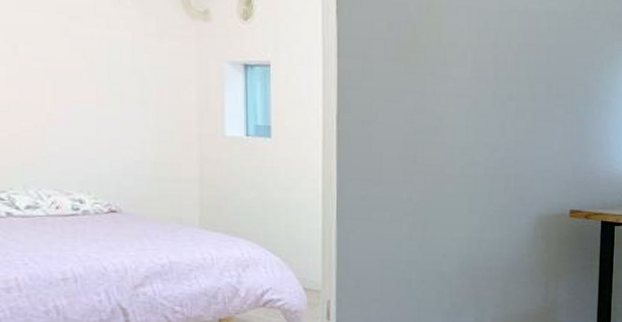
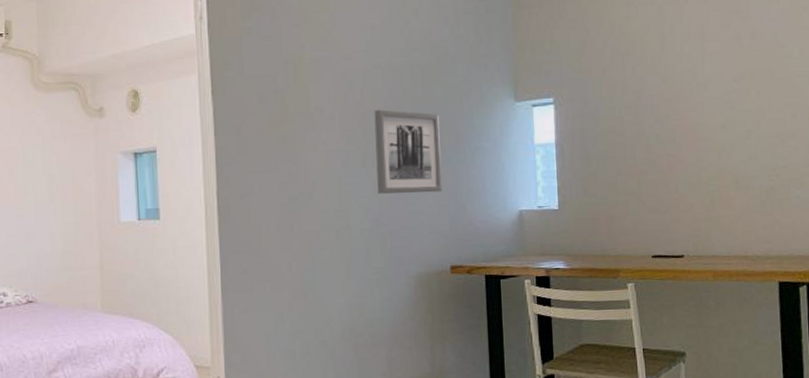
wall art: none [505,53,571,140] -> present [374,109,442,194]

